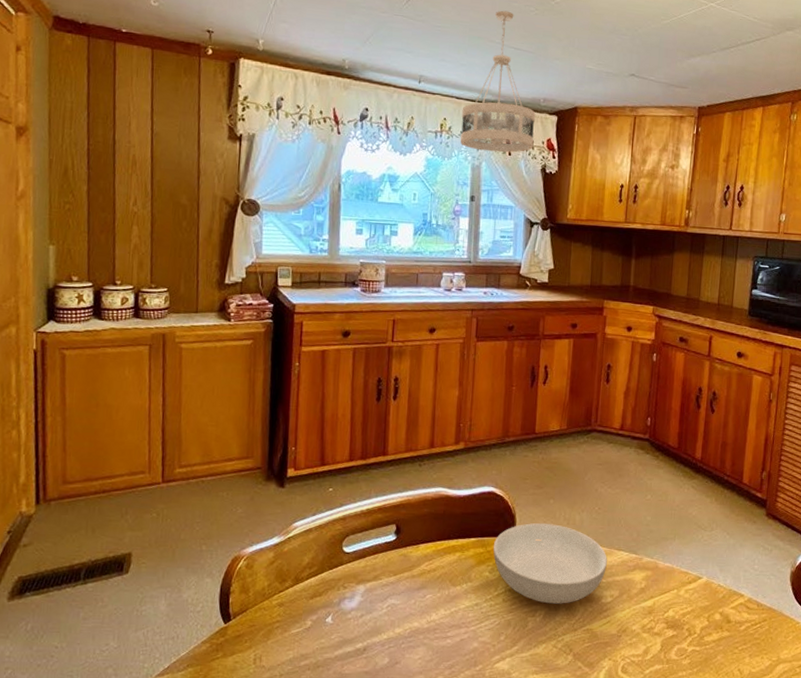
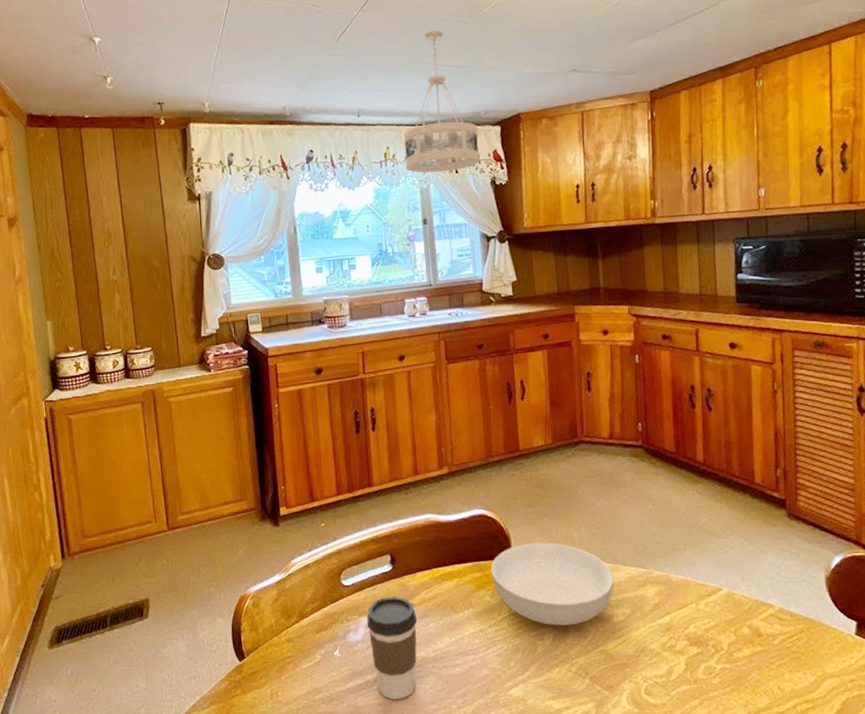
coffee cup: none [364,566,415,669] -> present [367,596,418,700]

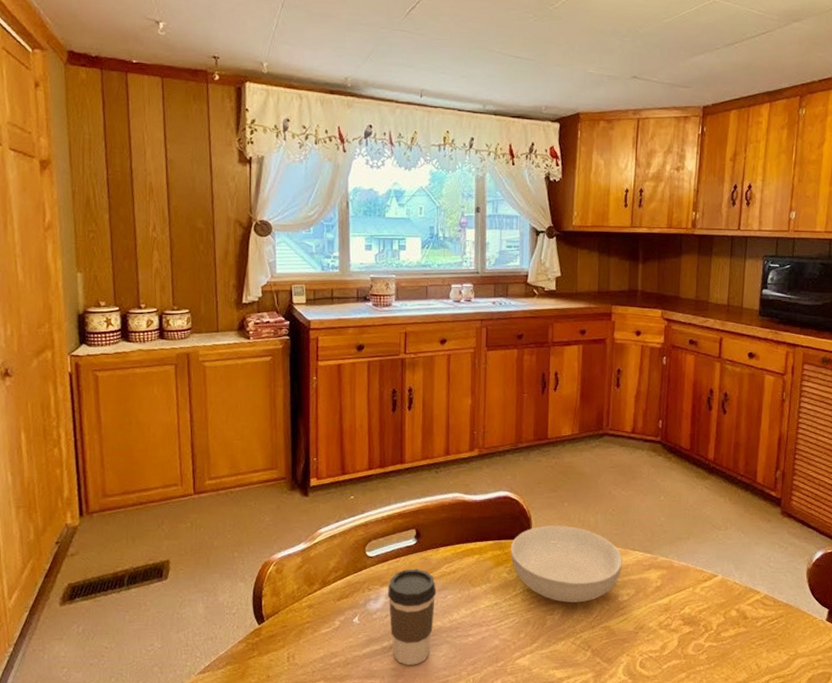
ceiling light fixture: present [403,30,480,173] -> none [463,19,538,163]

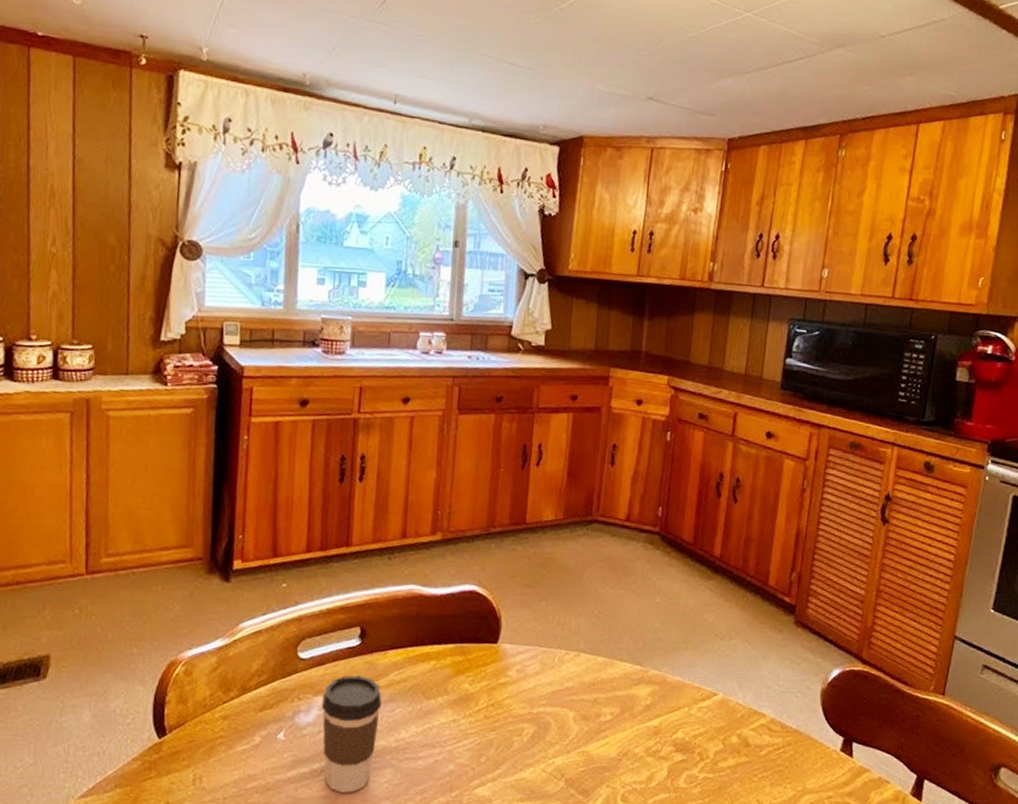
serving bowl: present [510,526,622,603] -> none [474,628,607,722]

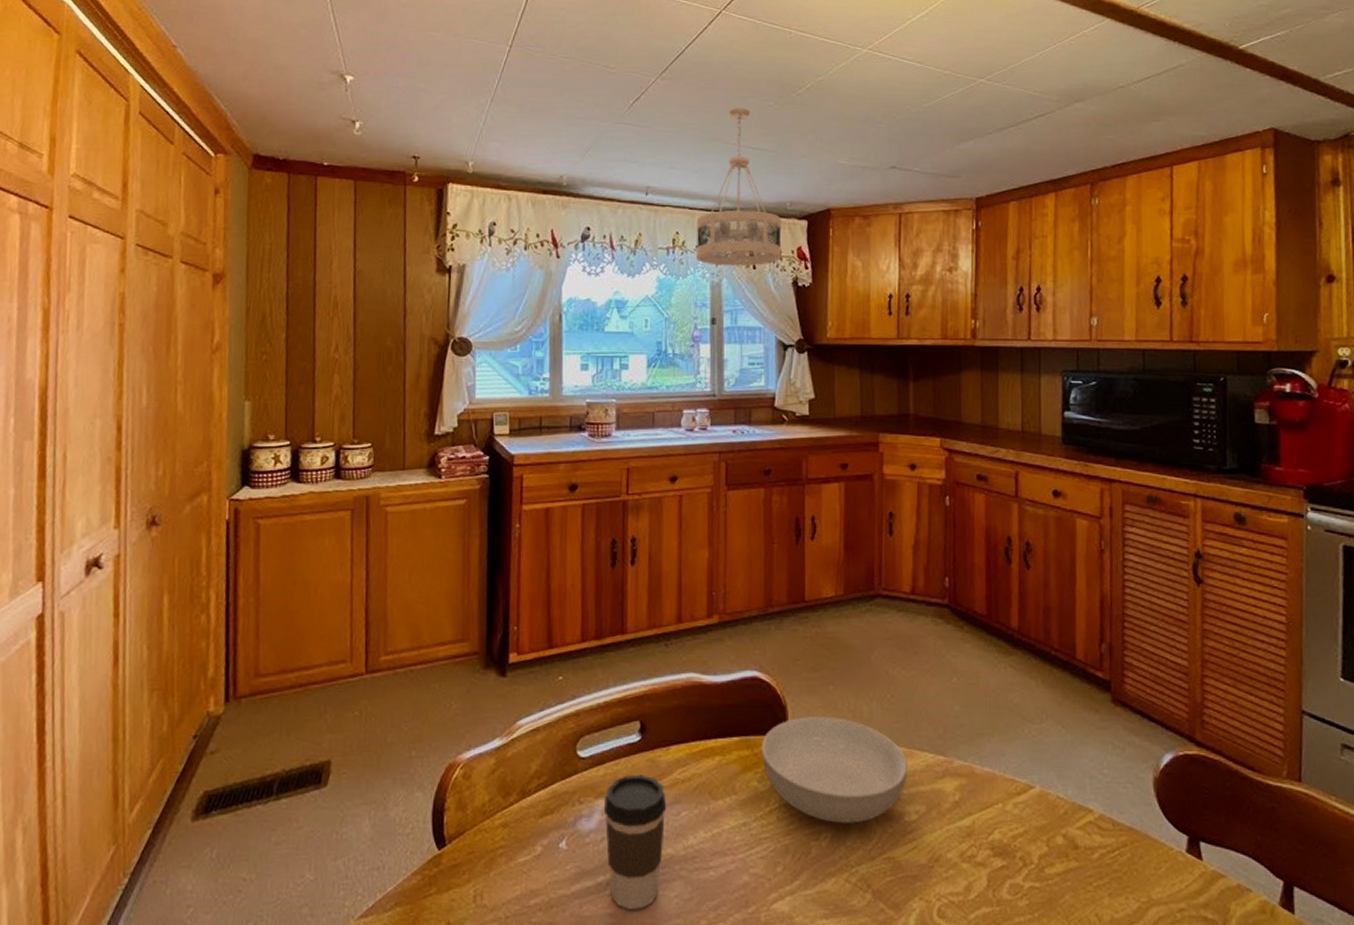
ceiling light fixture: none [442,17,534,190] -> present [695,108,782,267]
serving bowl: none [474,628,607,722] -> present [761,717,907,824]

